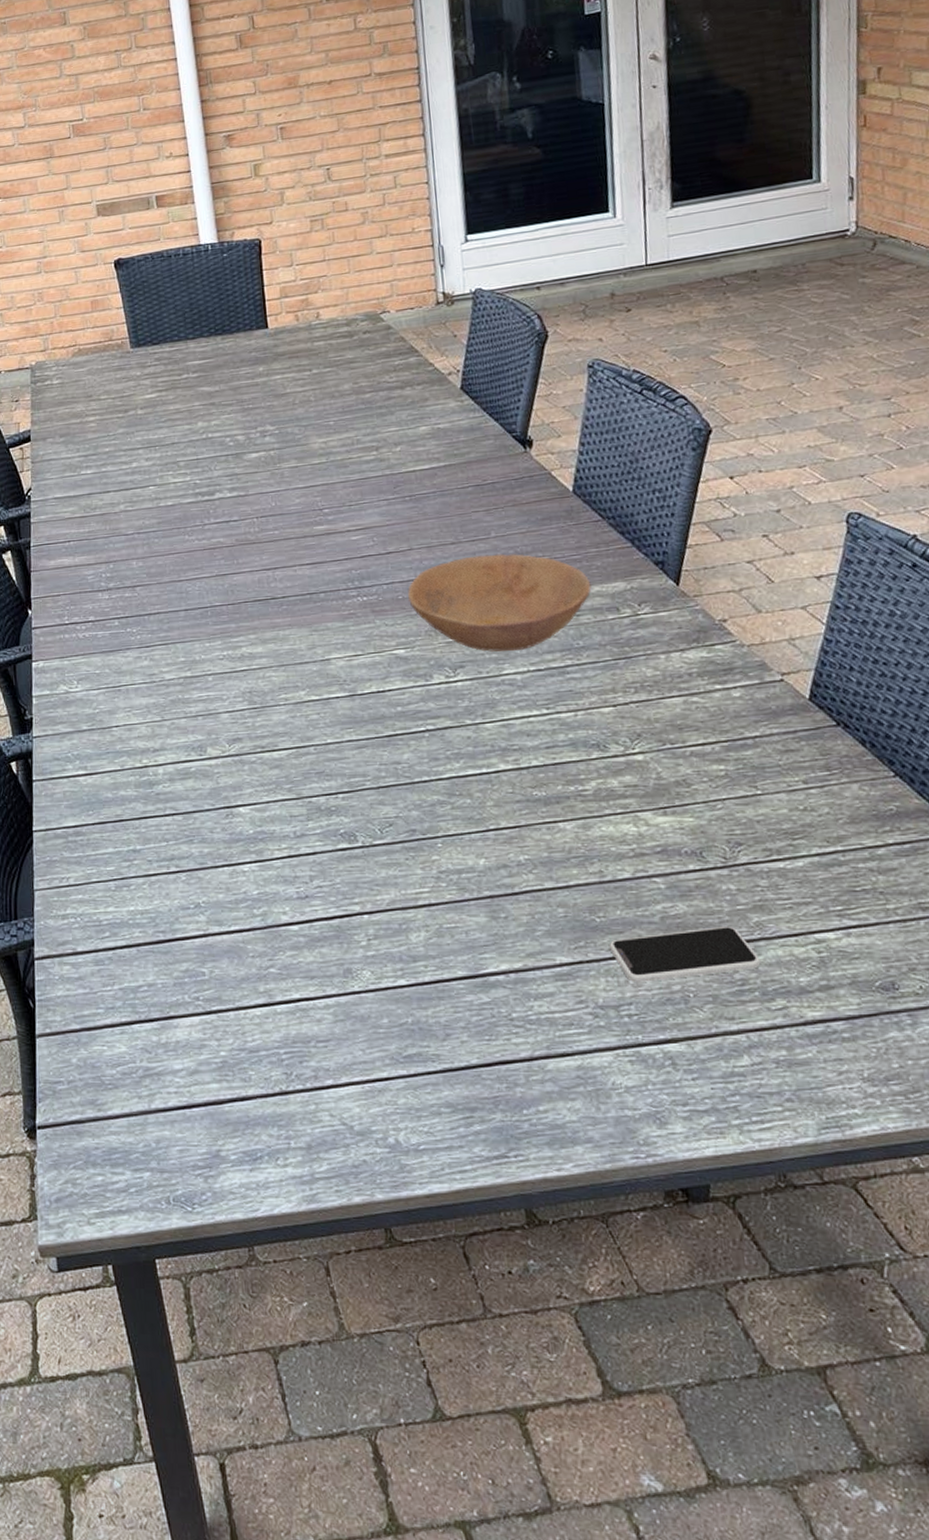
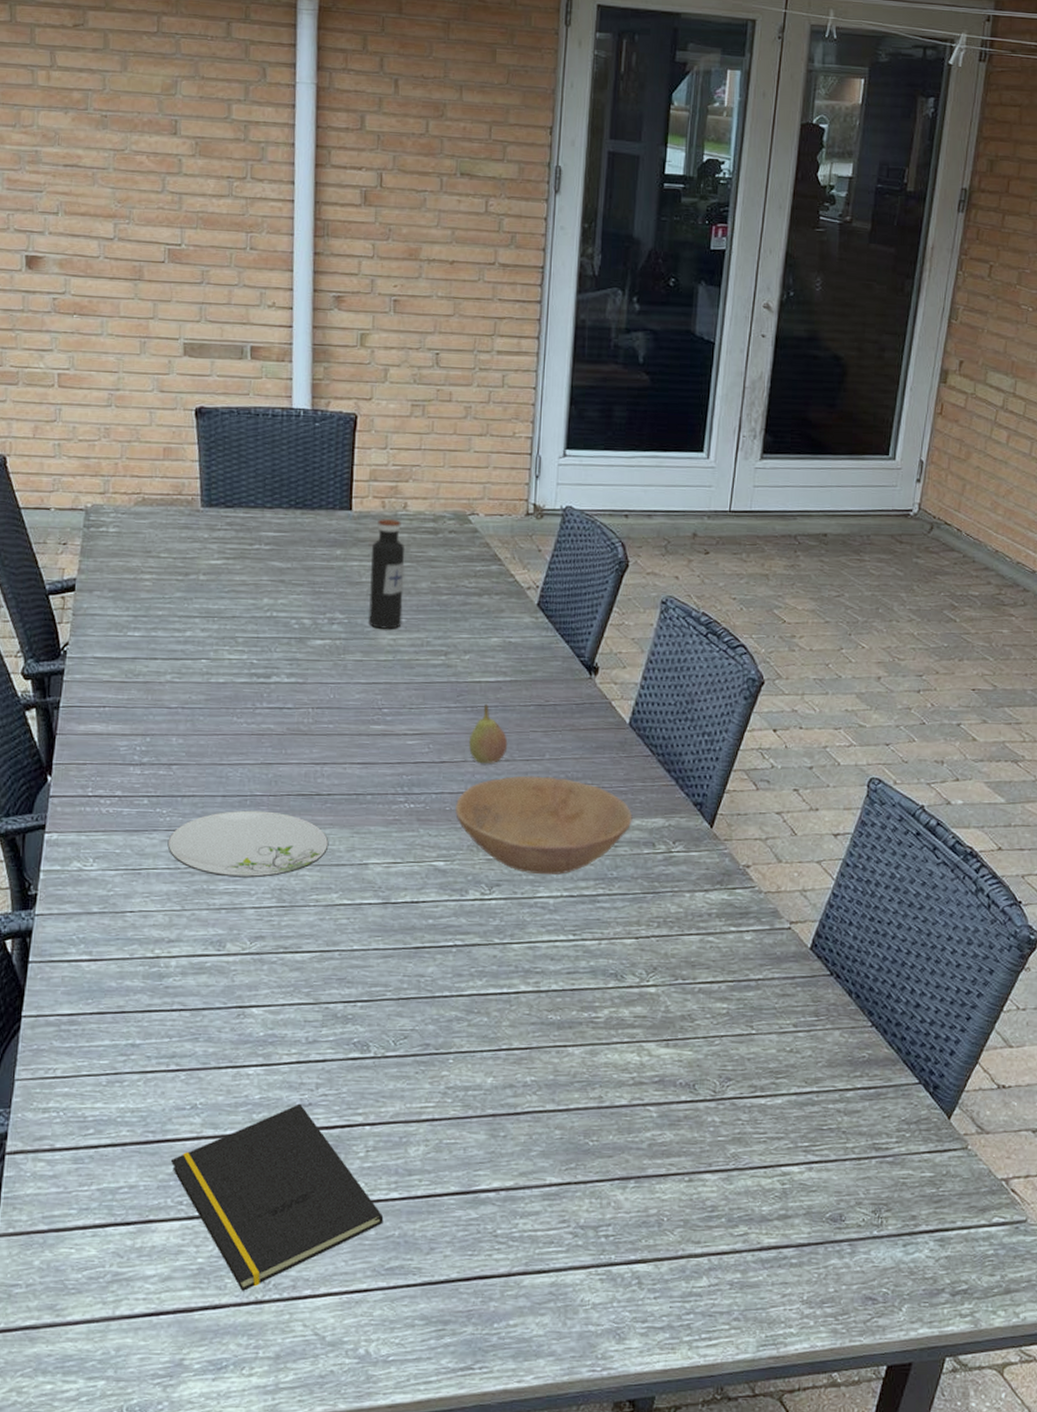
plate: none [141,619,290,686] -> present [167,810,329,878]
notepad: none [182,896,395,1082] -> present [170,1103,384,1291]
water bottle: none [291,330,330,434] -> present [368,519,405,629]
fruit: none [412,491,452,550] -> present [469,703,508,764]
smartphone: present [609,927,761,983] -> none [597,1156,731,1206]

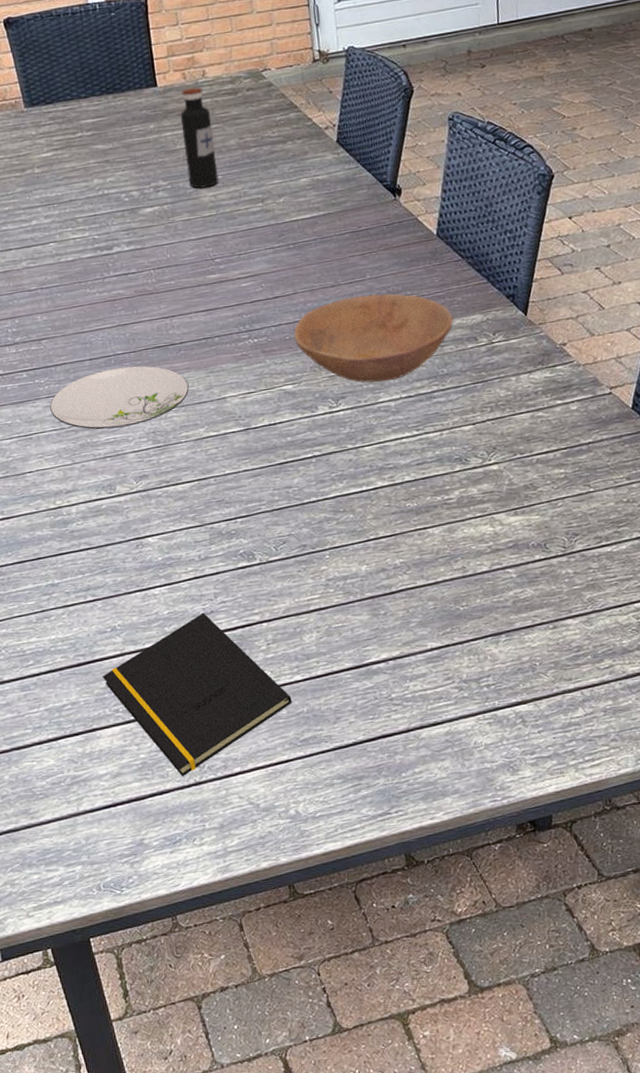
fruit: present [469,703,508,764] -> none [296,238,332,293]

